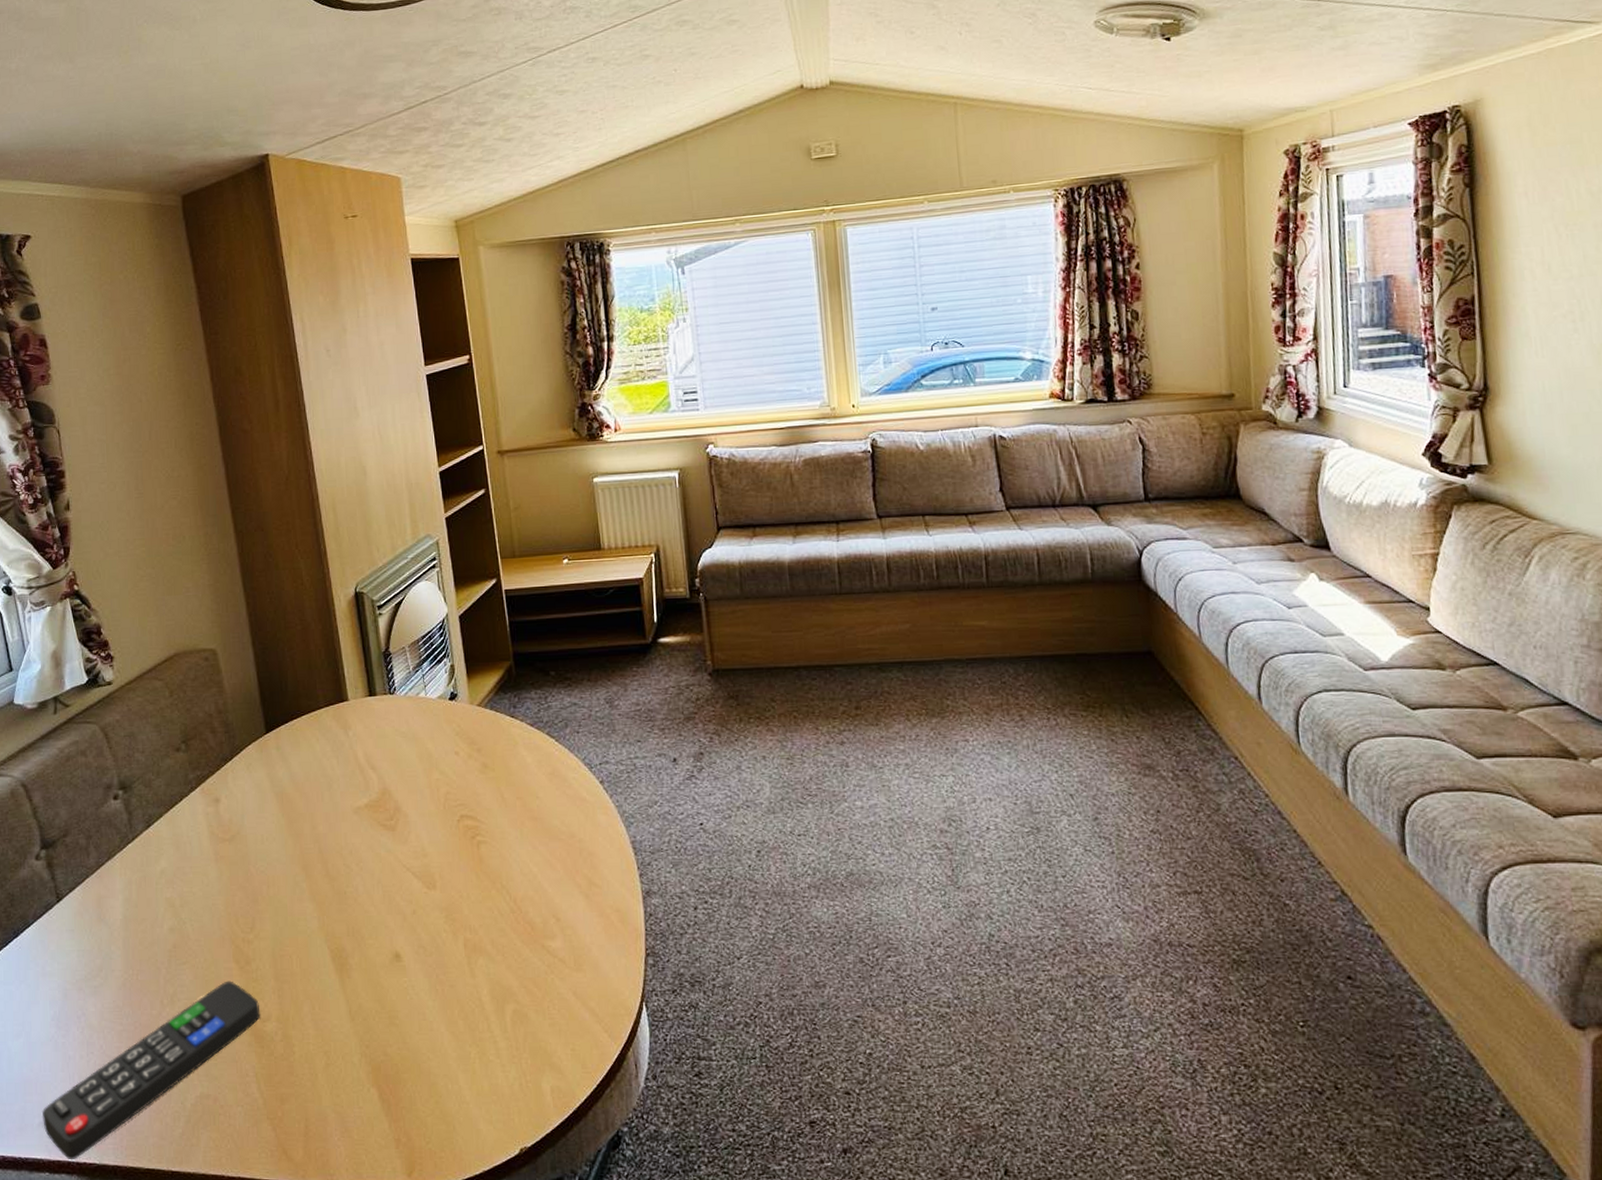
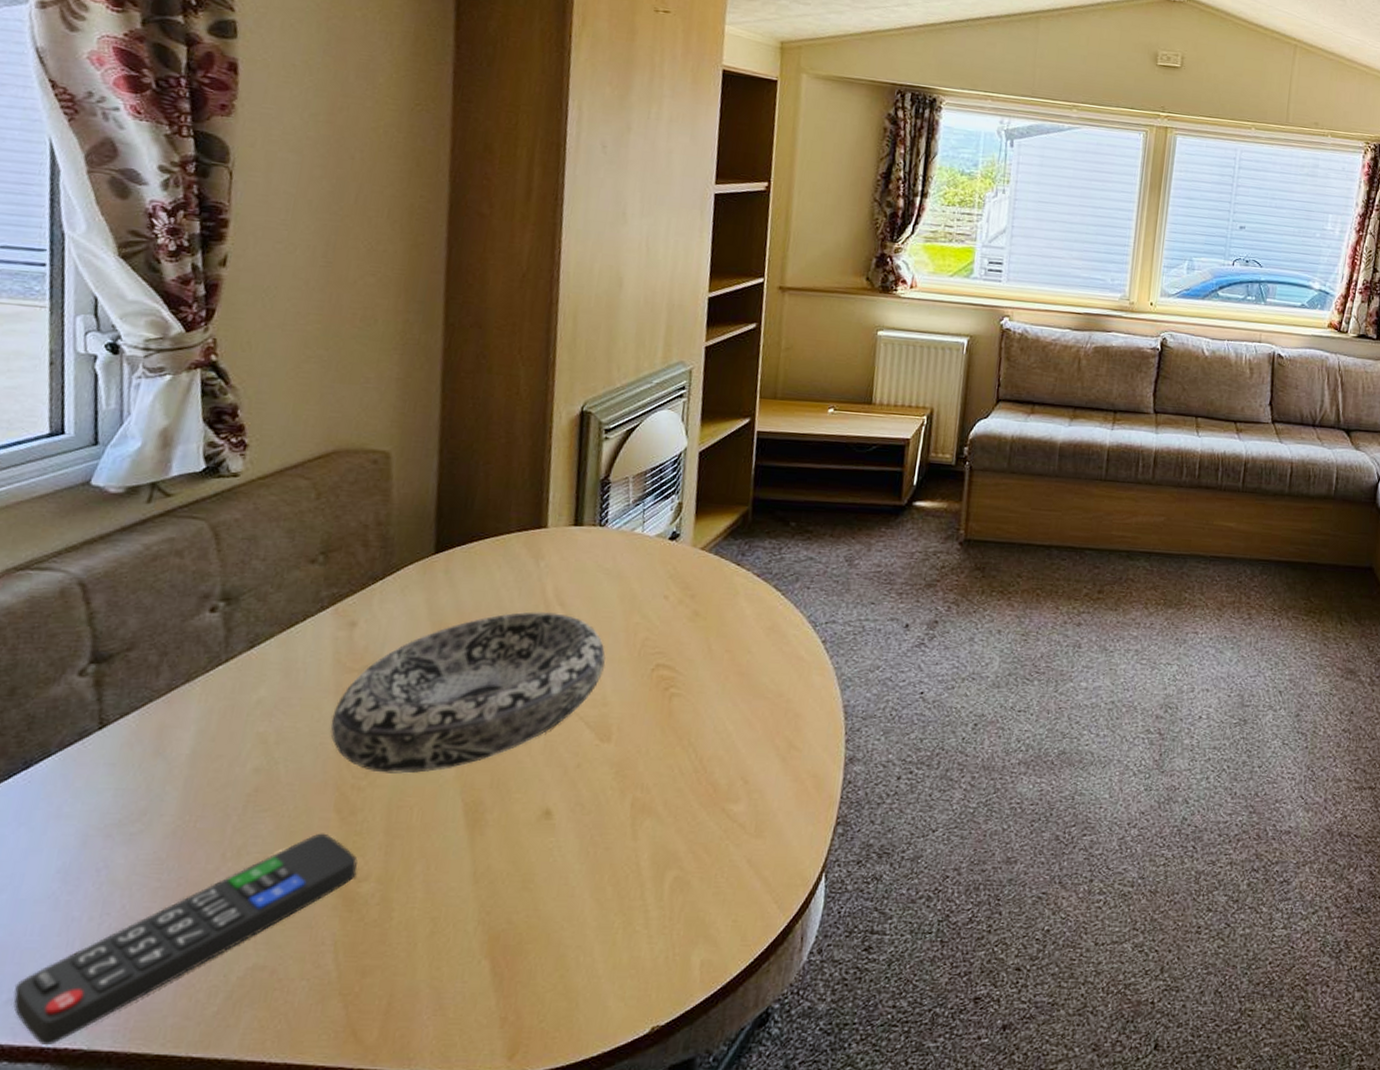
decorative bowl: none [217,776,419,927] -> present [330,612,606,774]

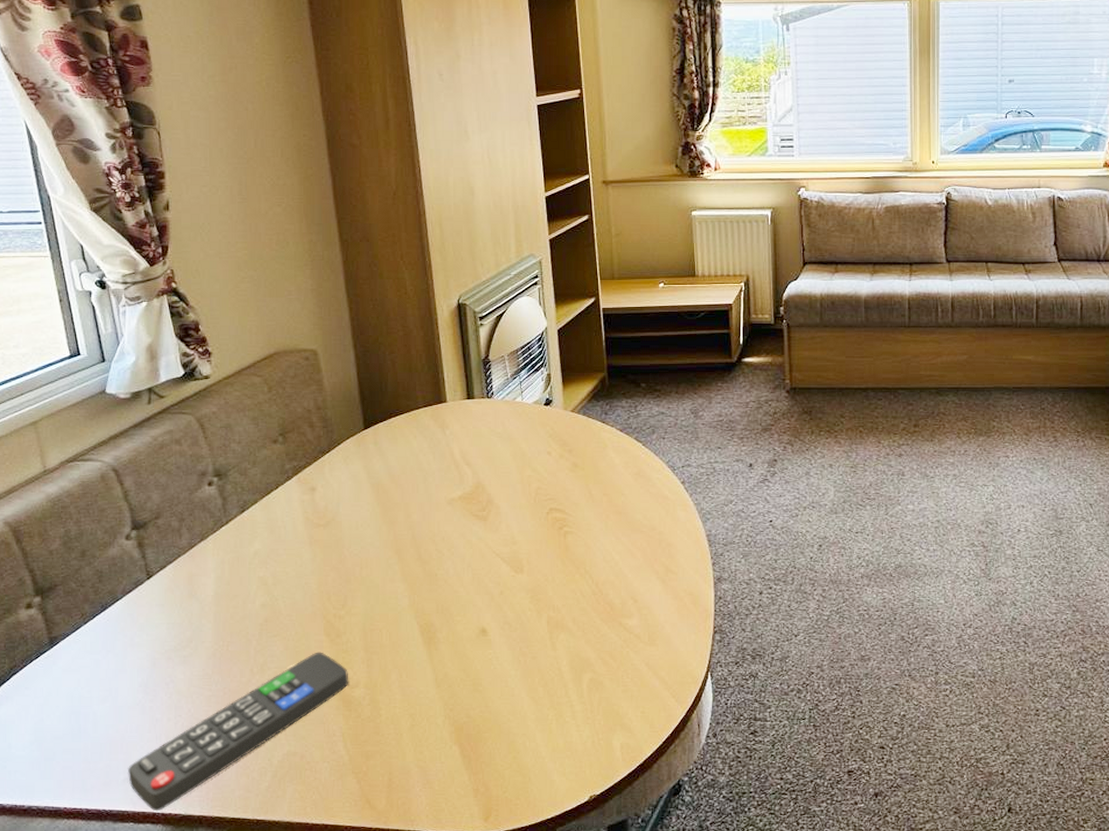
decorative bowl: present [330,612,606,774] -> none [310,471,510,604]

